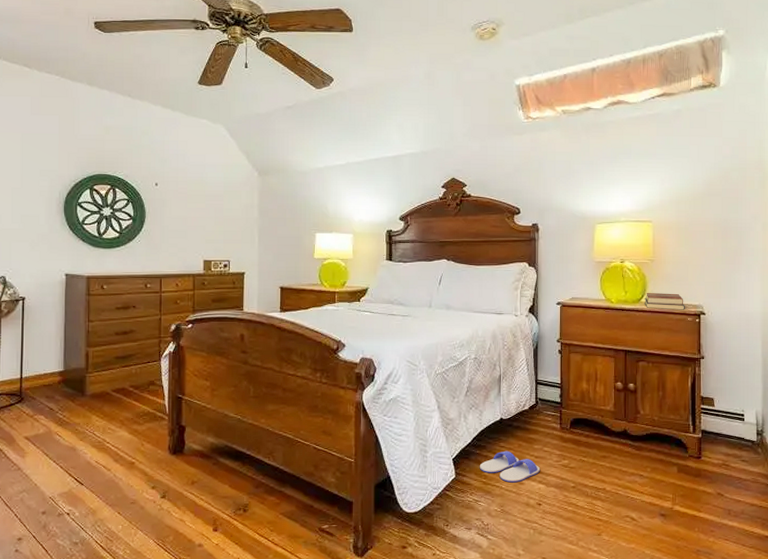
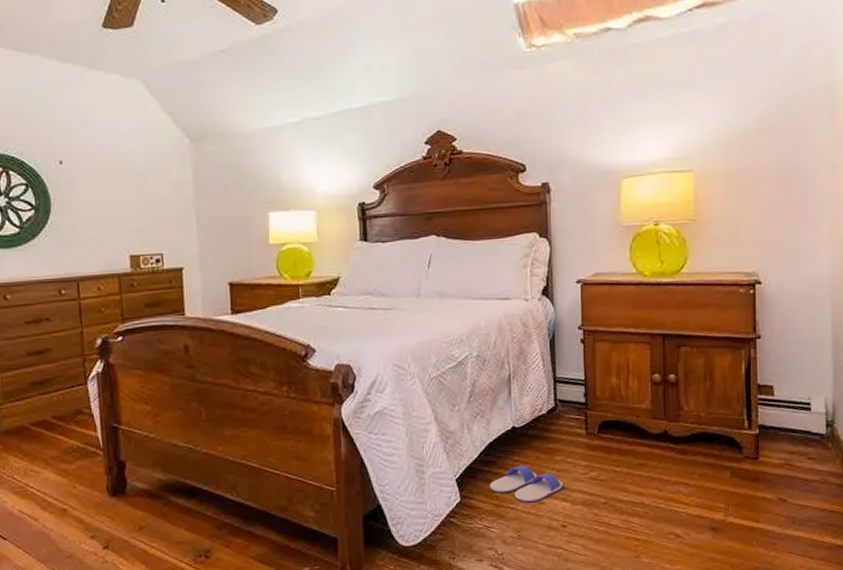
books: present [645,292,685,310] -> none [686,259,736,281]

